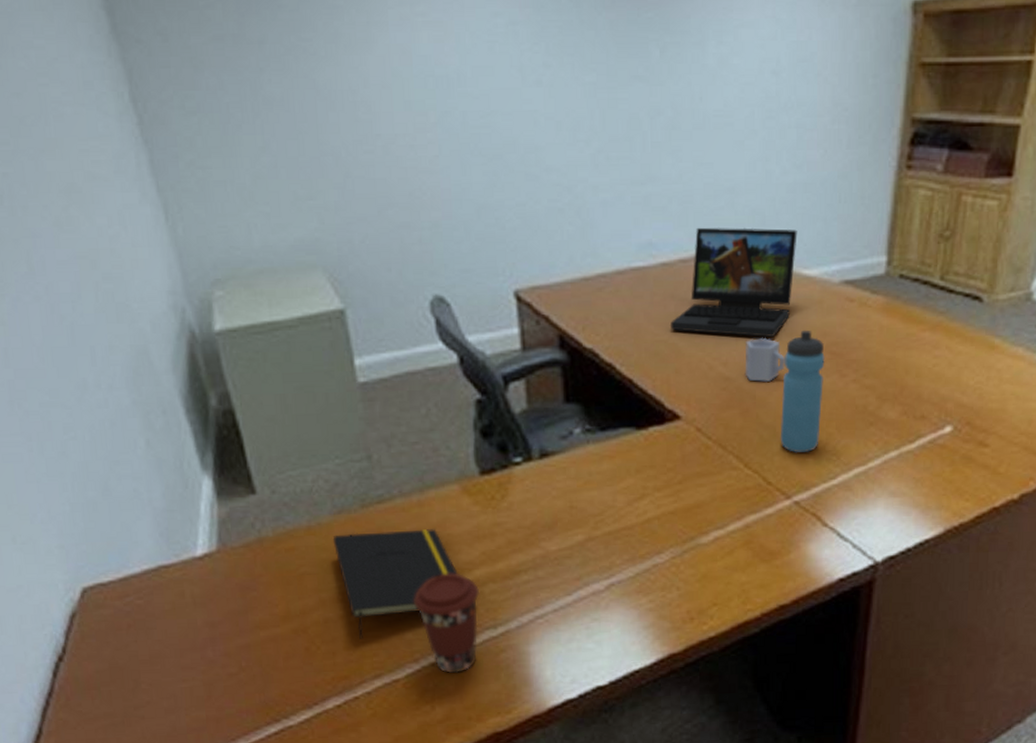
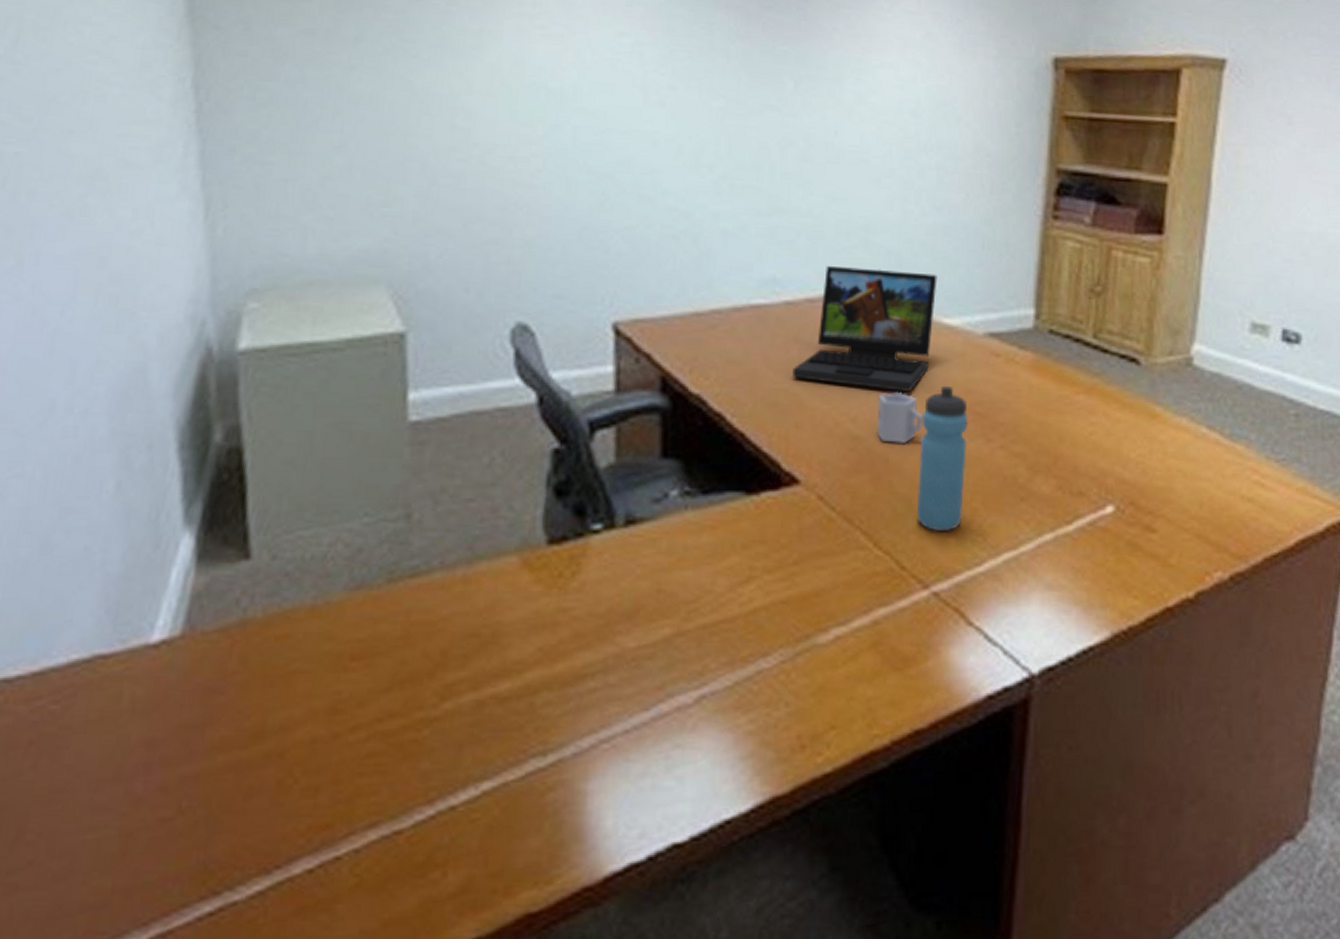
notepad: present [332,529,458,639] -> none [342,614,503,769]
coffee cup: present [414,573,480,674] -> none [439,675,530,823]

